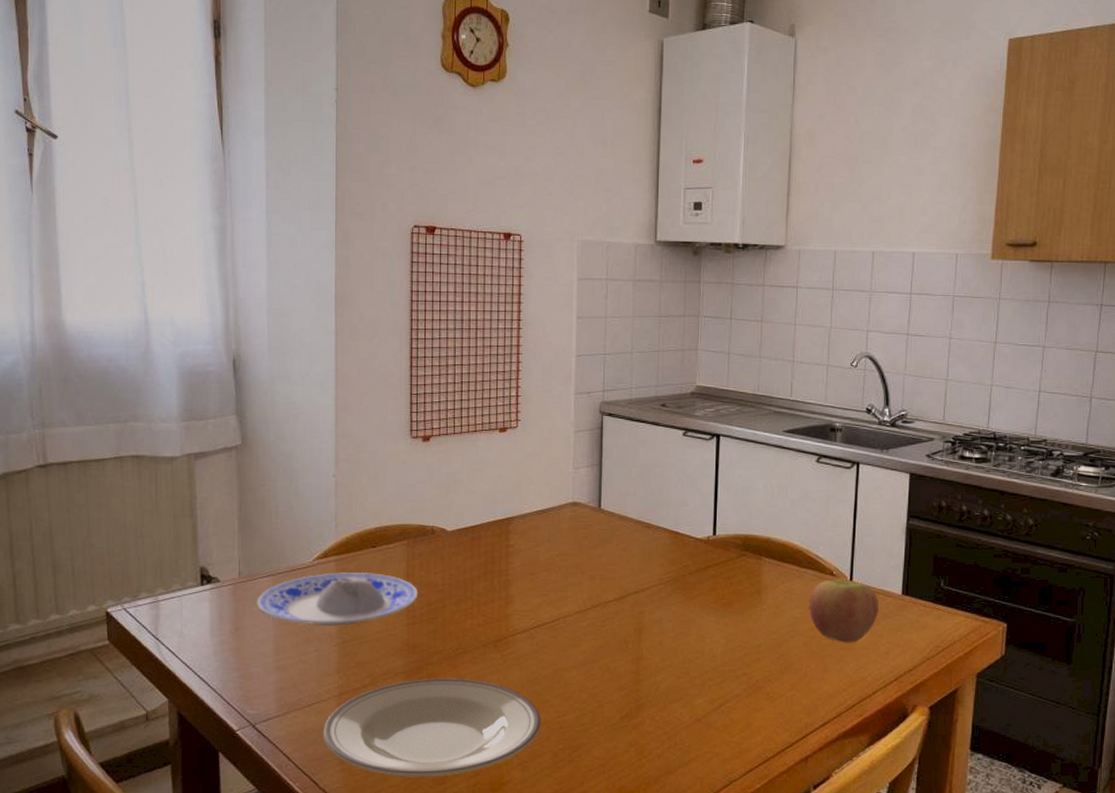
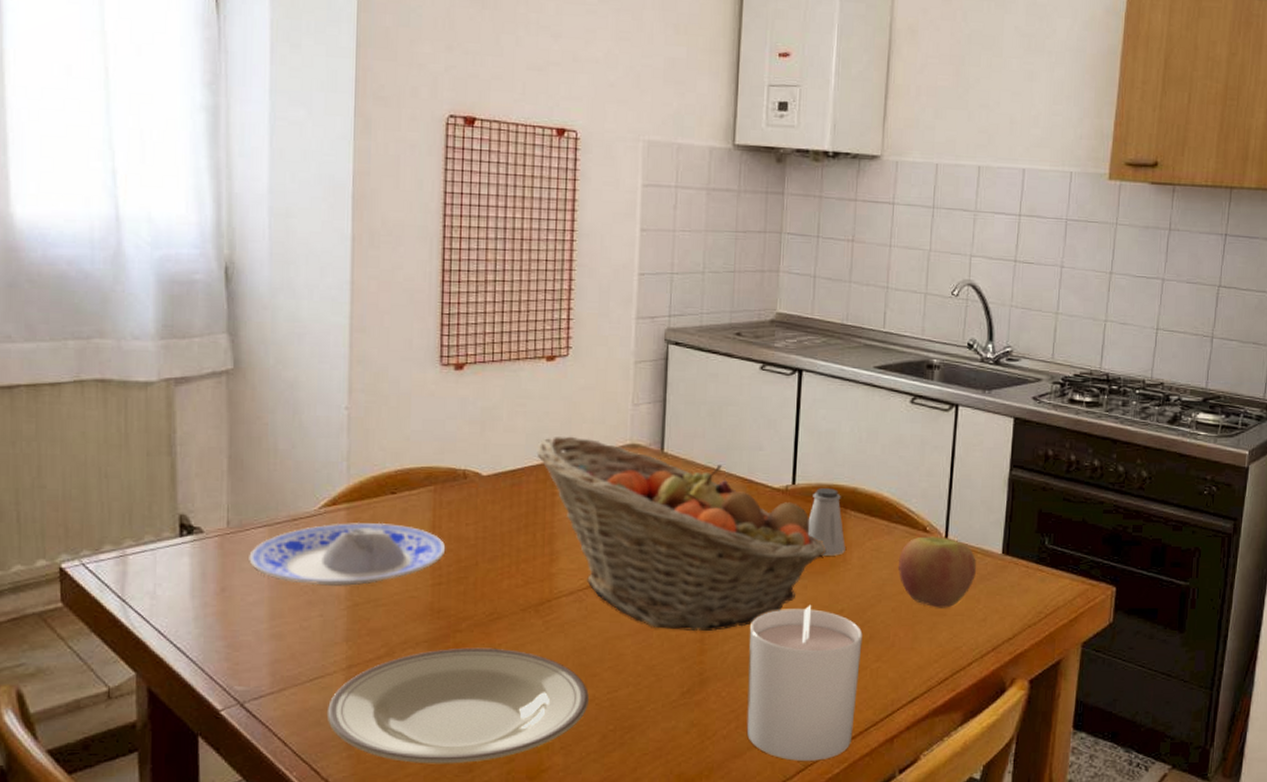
fruit basket: none [492,496,745,663] -> present [536,436,827,631]
candle: none [678,640,778,777] -> present [746,605,863,761]
saltshaker: none [727,538,761,597] -> present [807,488,846,556]

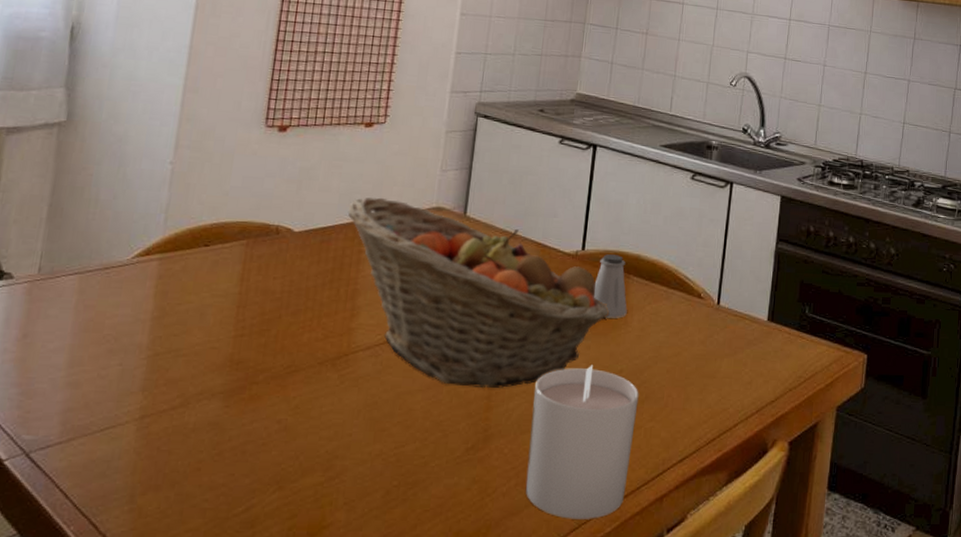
plate: present [249,522,446,586] -> none [55,273,252,336]
plate: present [326,647,589,764] -> none [112,400,377,520]
apple: present [898,536,977,608] -> none [674,302,745,371]

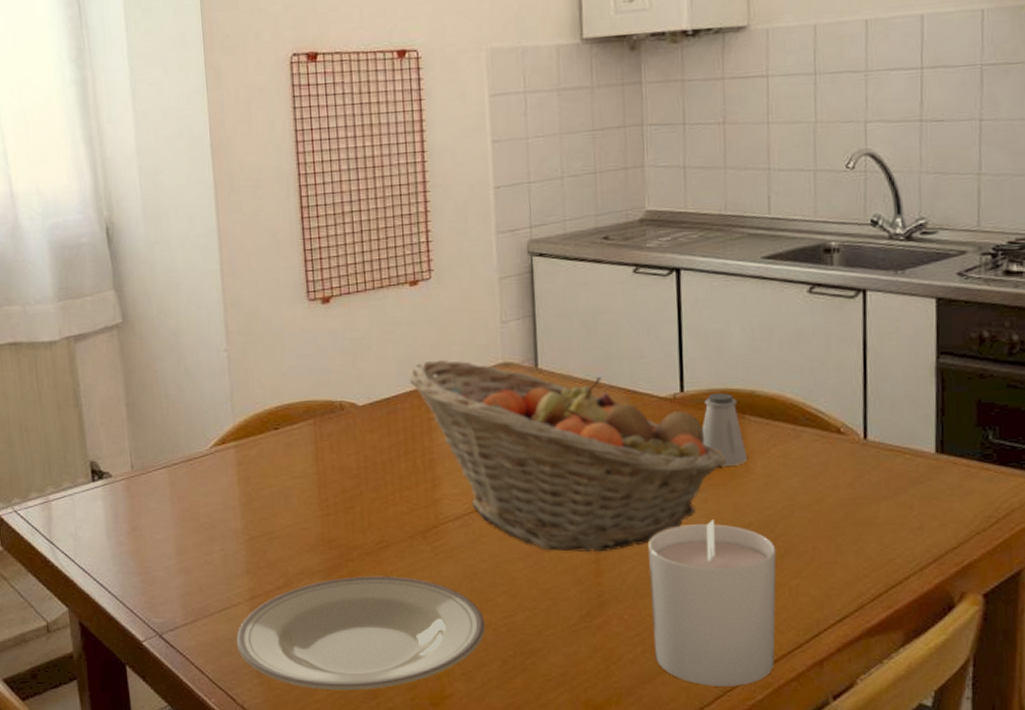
plate: none [112,400,377,520] -> present [236,575,485,691]

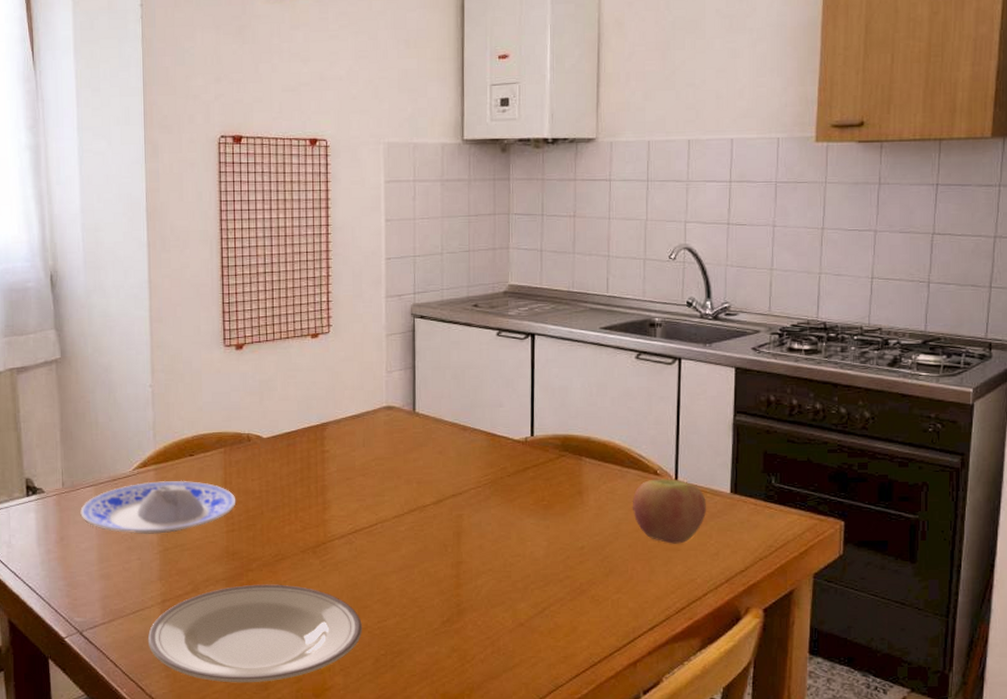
plate: none [153,457,331,521] -> present [80,480,236,534]
fruit basket: present [408,359,726,552] -> none [307,401,565,567]
candle: present [648,520,777,686] -> none [500,543,603,682]
saltshaker: present [701,393,747,466] -> none [547,438,582,499]
apple: none [811,438,906,517] -> present [633,479,707,544]

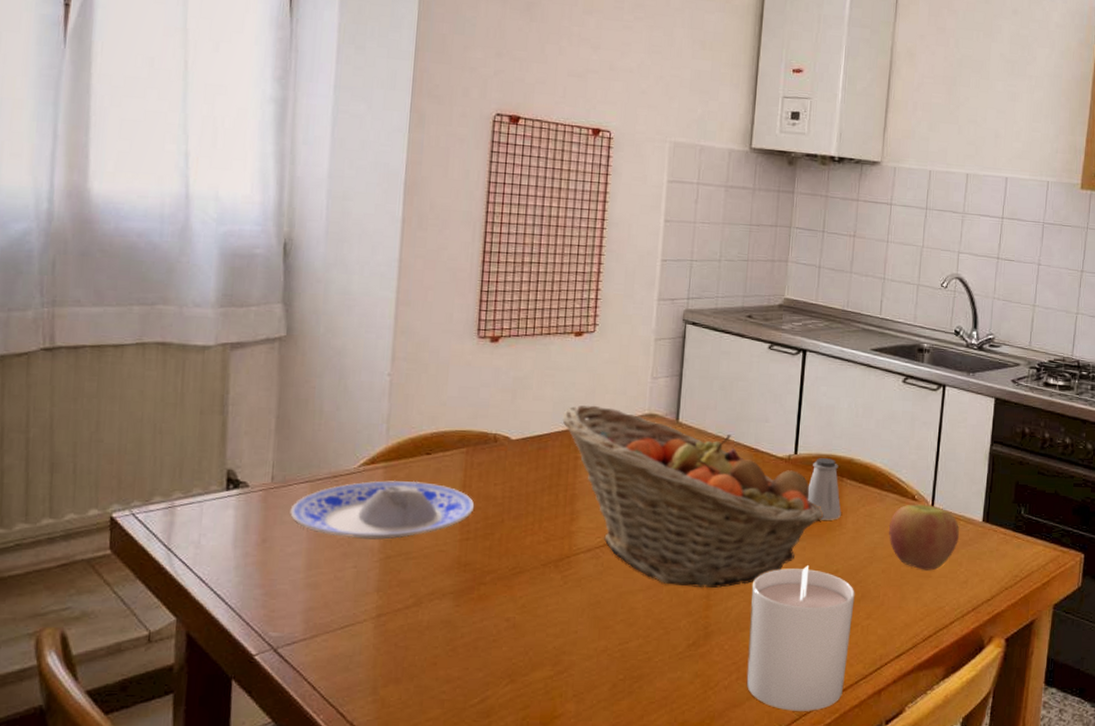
plate: present [147,584,362,683] -> none [355,599,602,710]
fruit basket: none [307,401,565,567] -> present [562,405,824,588]
candle: none [500,543,603,682] -> present [746,565,855,711]
saltshaker: none [547,438,582,499] -> present [807,458,841,520]

